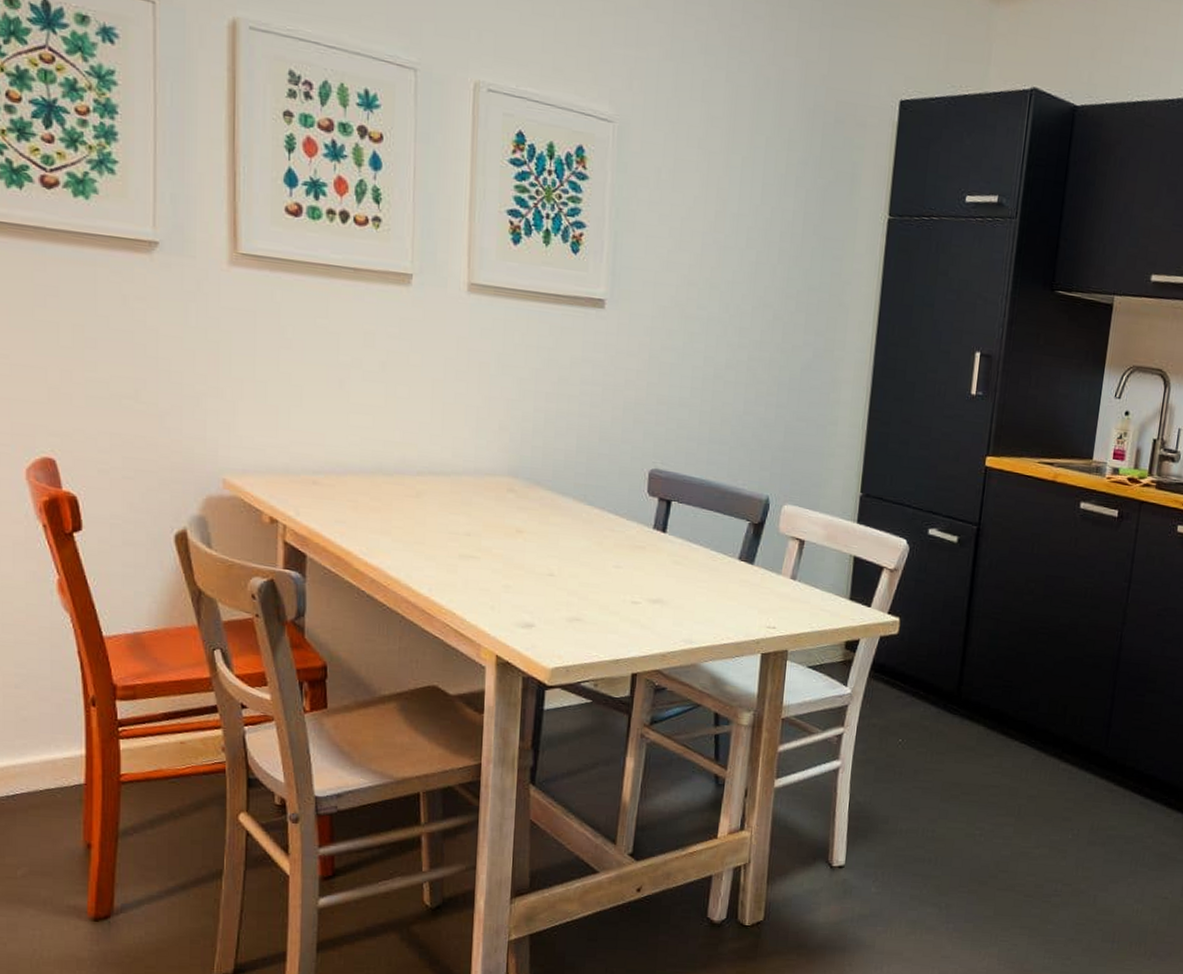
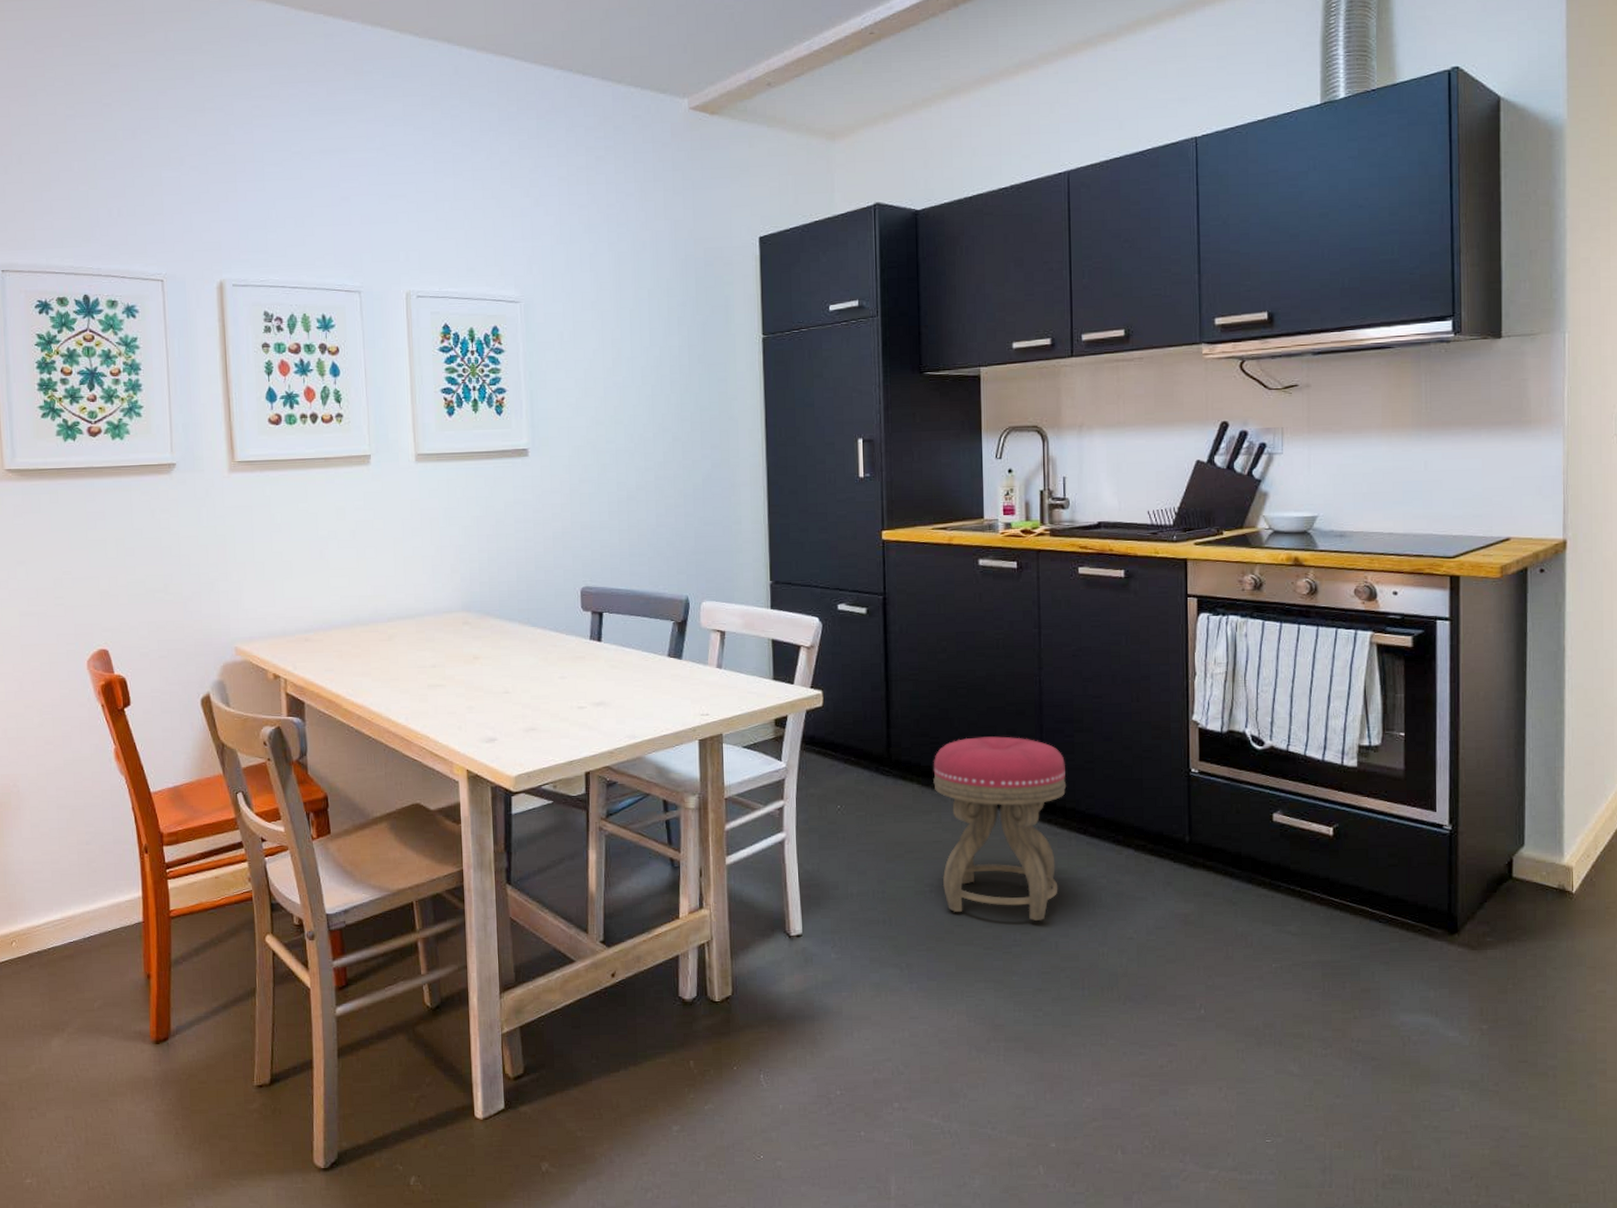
stool: none [993,685,1133,874] -> present [933,736,1067,921]

